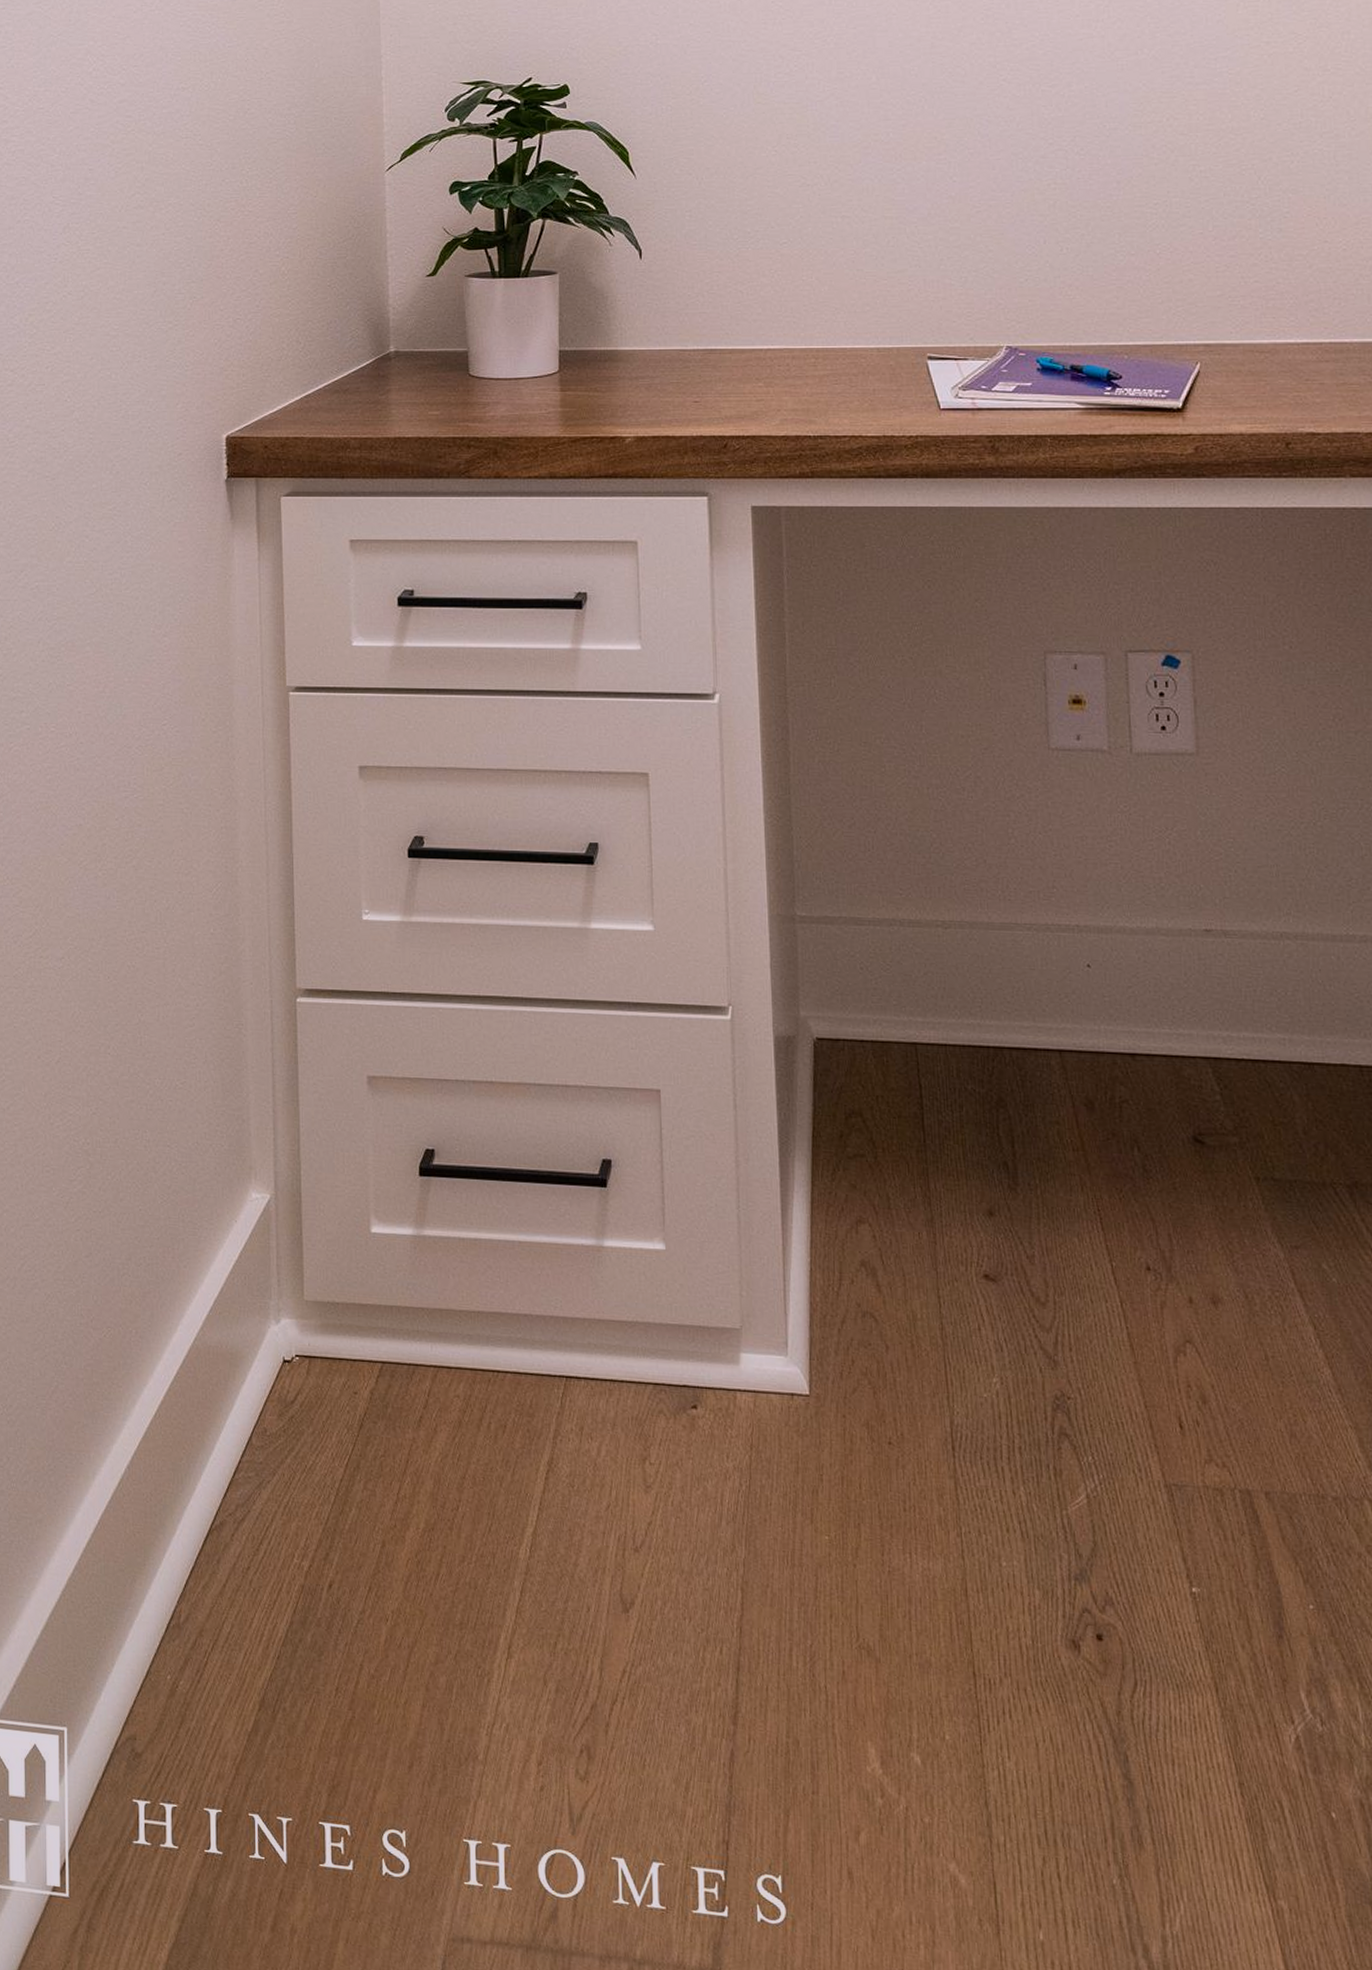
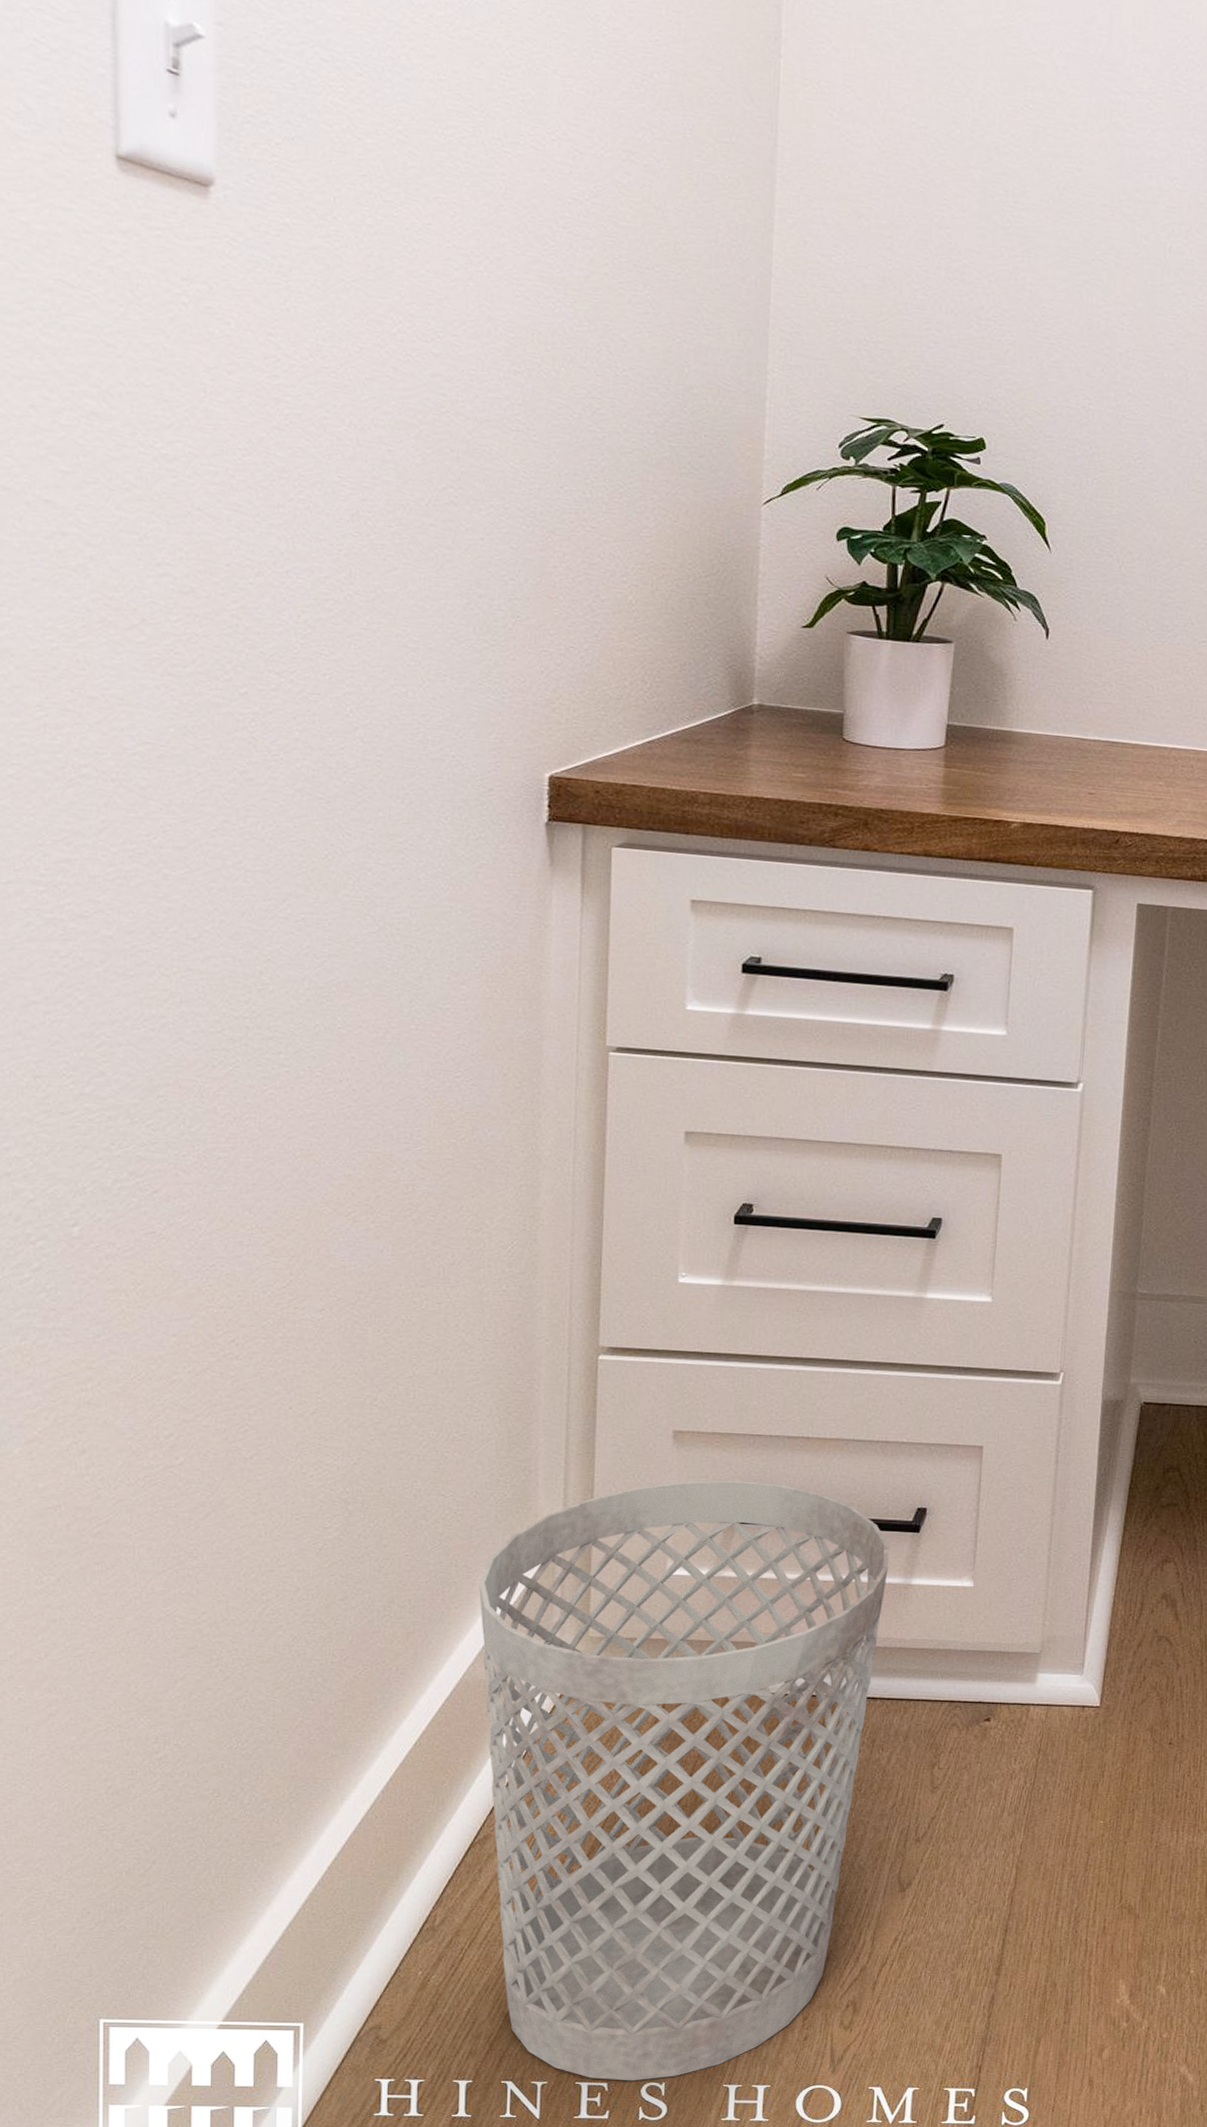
wastebasket: none [204,1129,580,1826] -> present [479,1480,890,2081]

